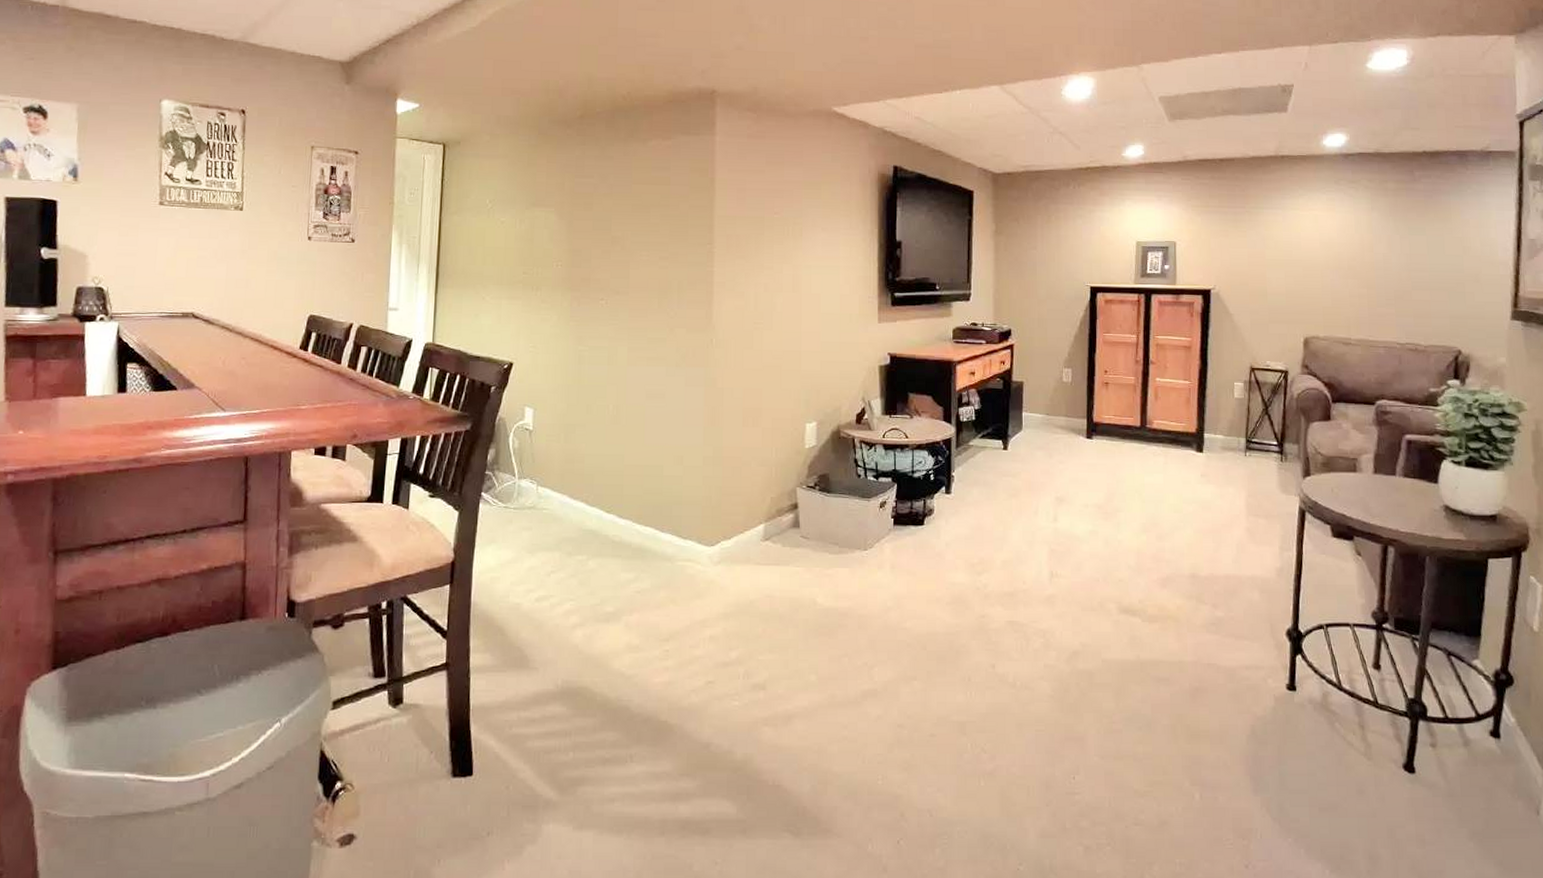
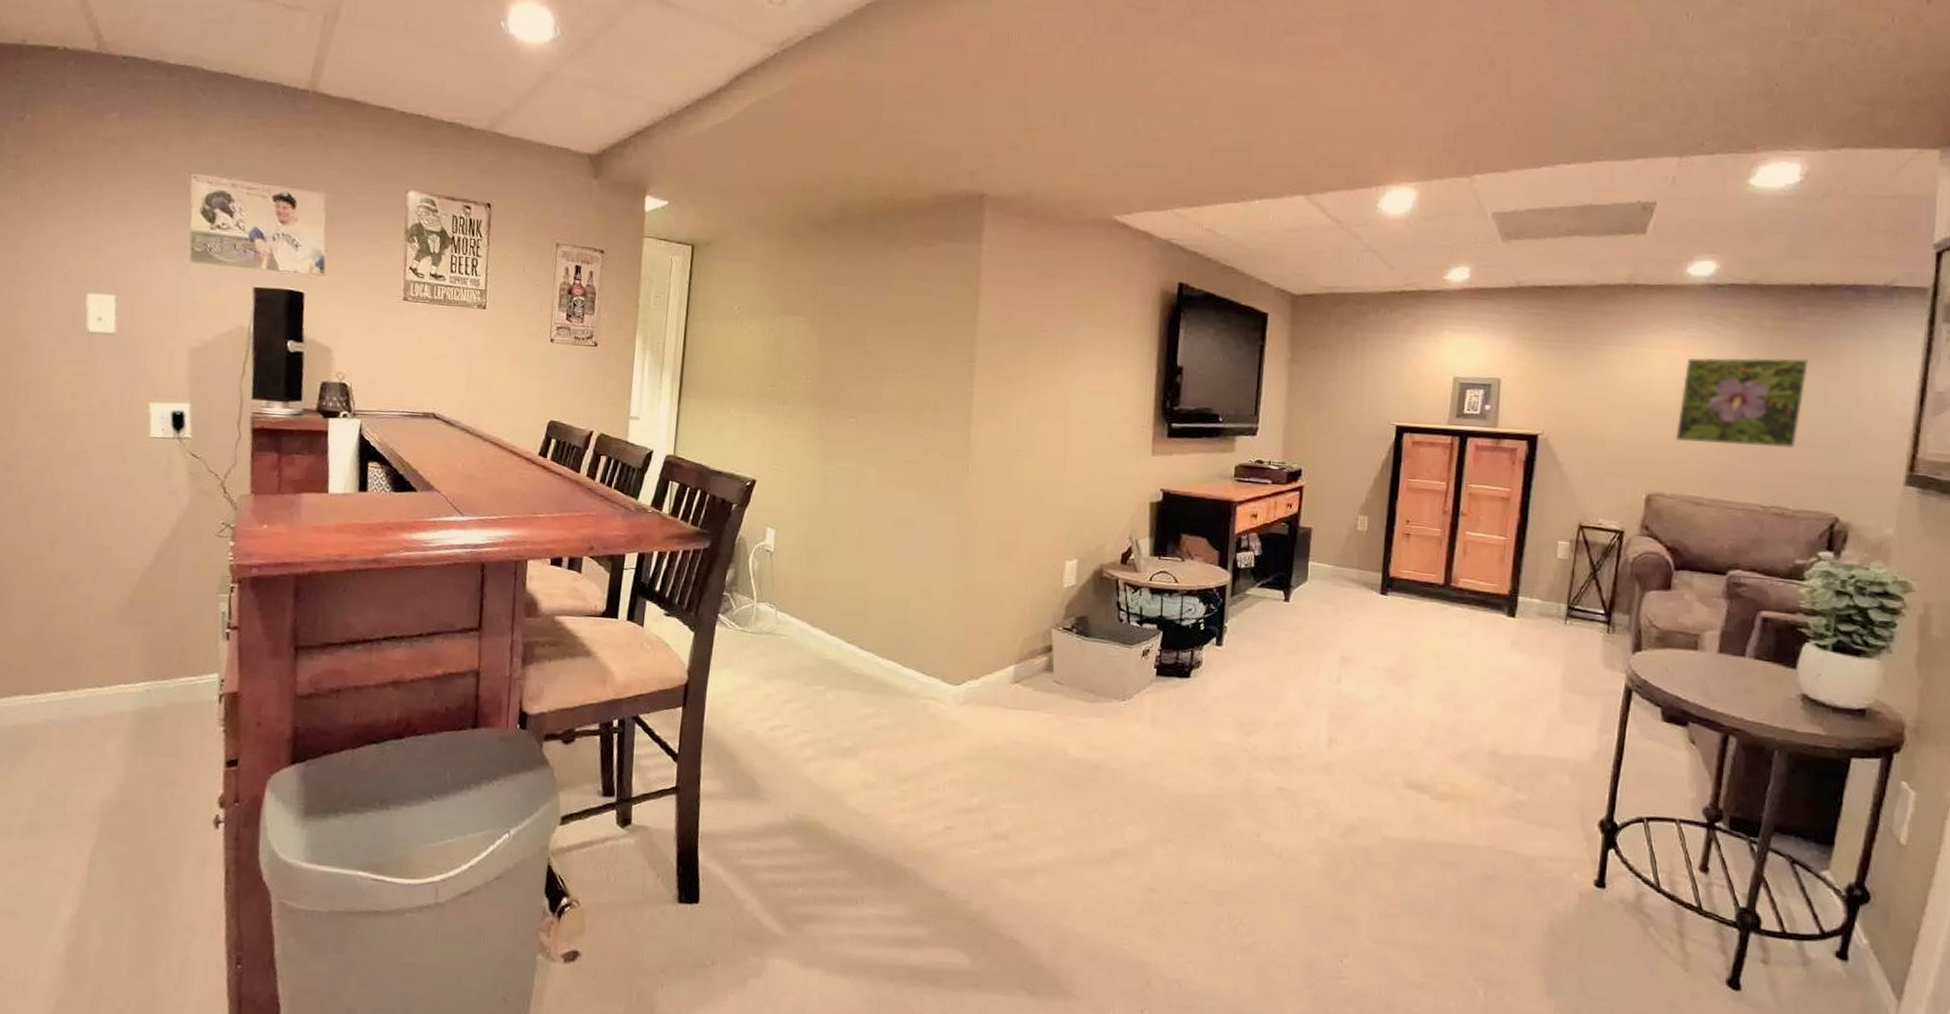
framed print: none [1324,214,1427,293] -> present [1676,357,1808,449]

